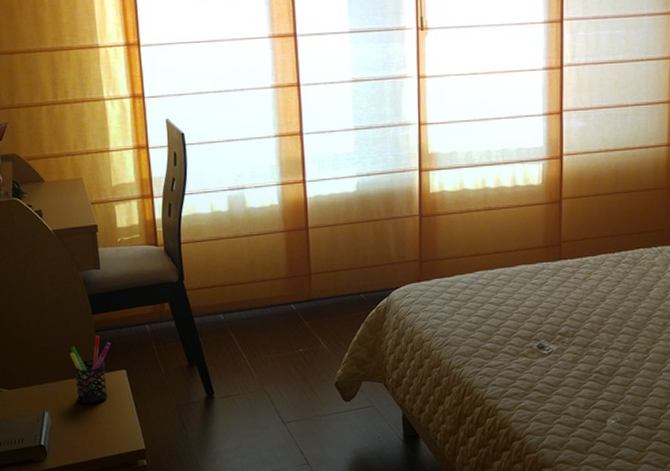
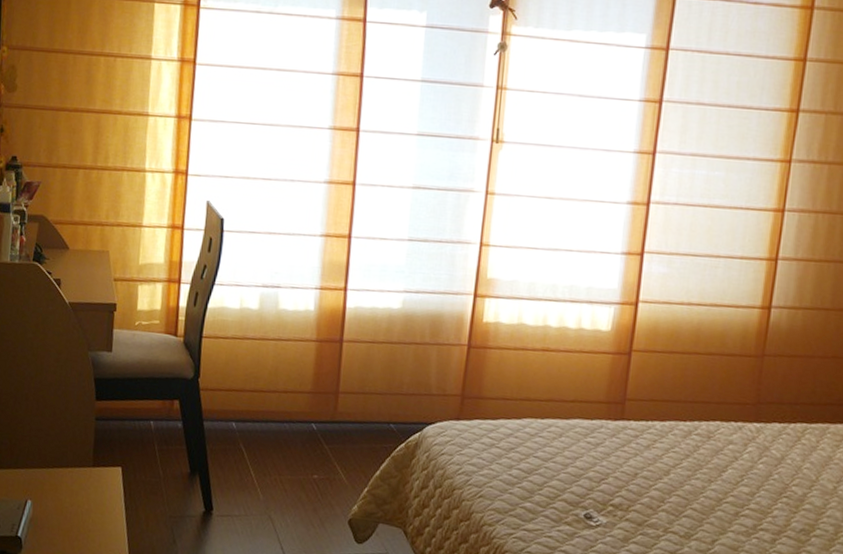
pen holder: present [70,336,112,404] -> none [64,424,111,500]

